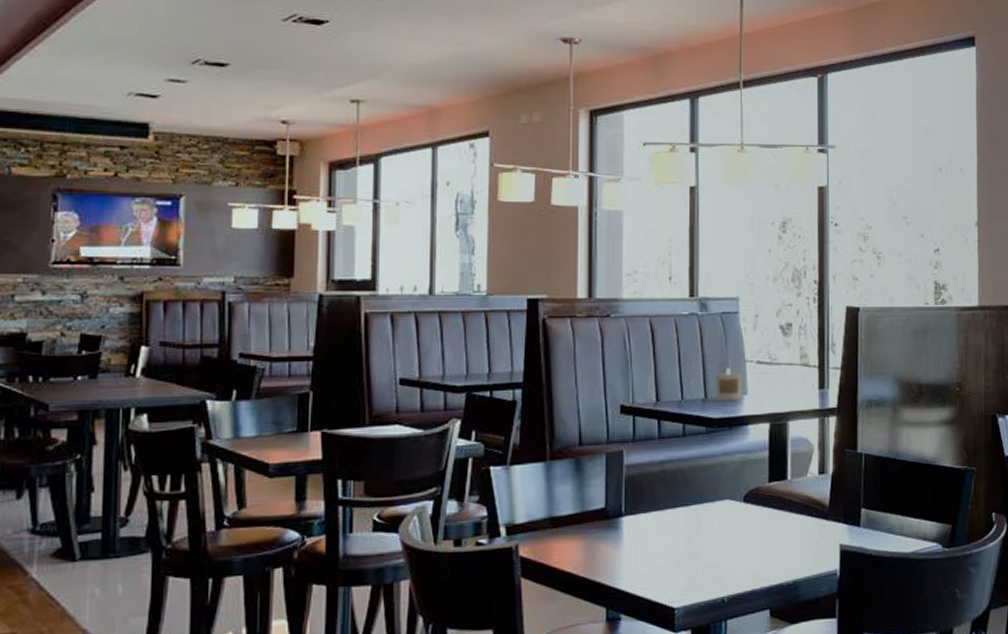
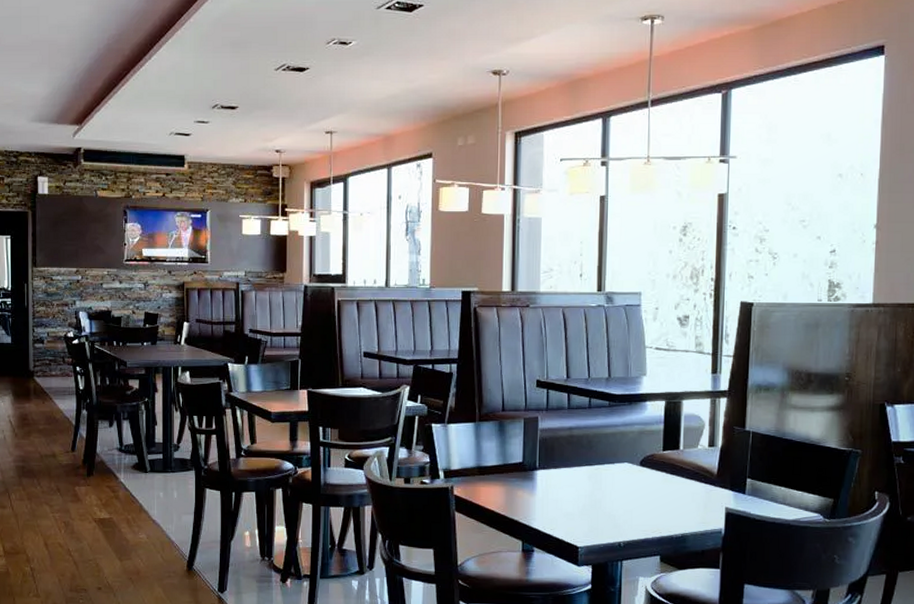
candle: present [715,367,743,402] -> none [618,352,643,382]

